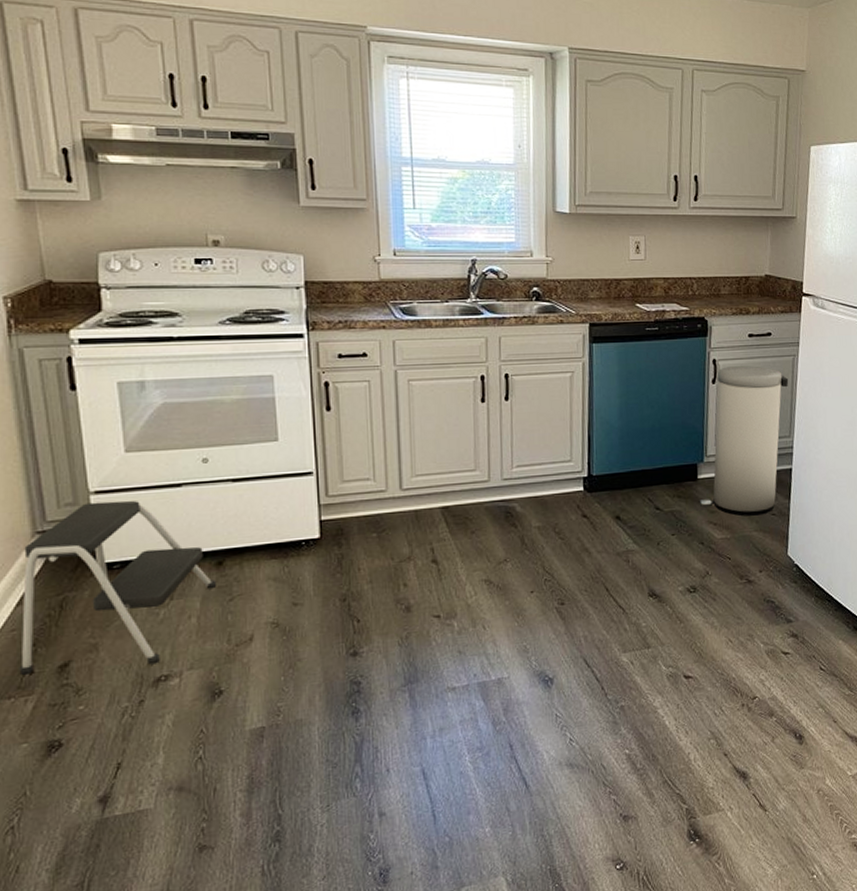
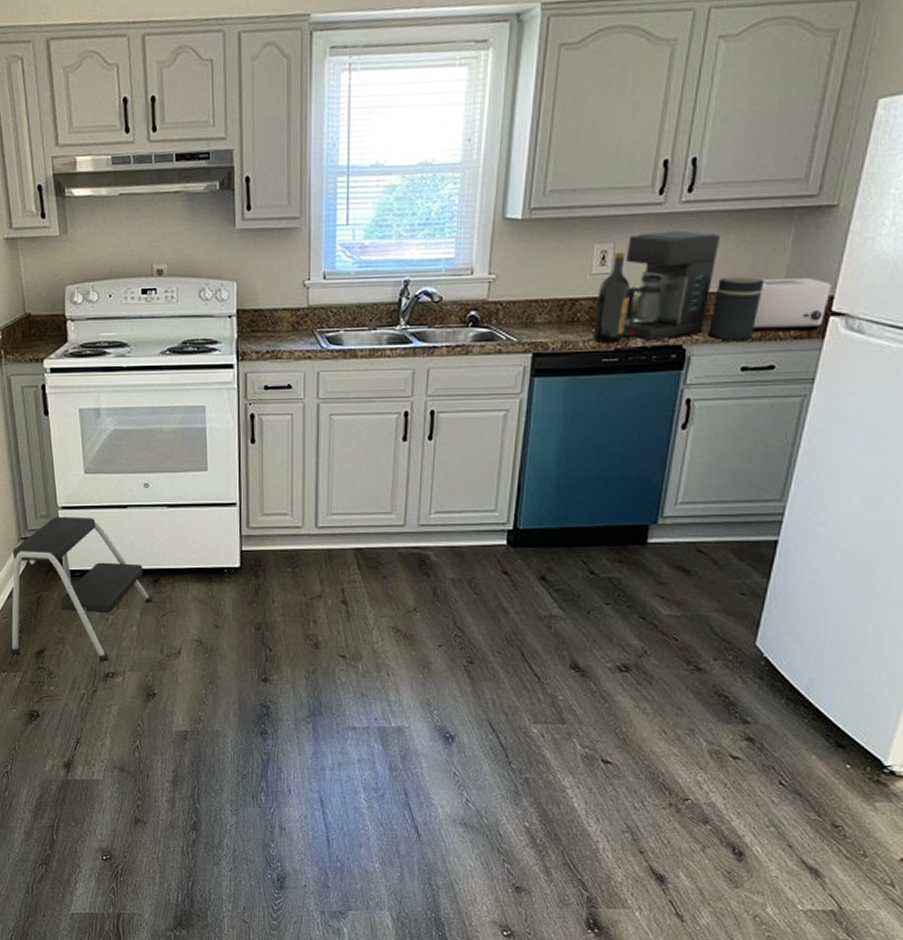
wine bottle: none [635,243,661,316] -> present [592,252,630,345]
coffee maker: none [654,229,721,314] -> present [622,230,720,342]
pedal bin: present [699,366,789,516] -> none [645,408,792,593]
cylinder: none [722,265,756,314] -> present [708,276,764,341]
toaster: none [752,267,800,308] -> present [752,278,831,332]

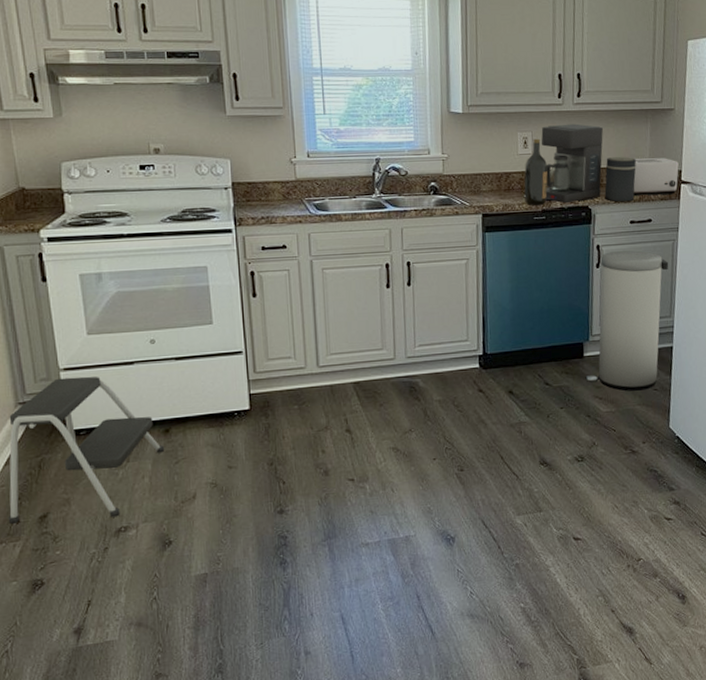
pedal bin: none [645,408,792,593] -> present [585,250,669,391]

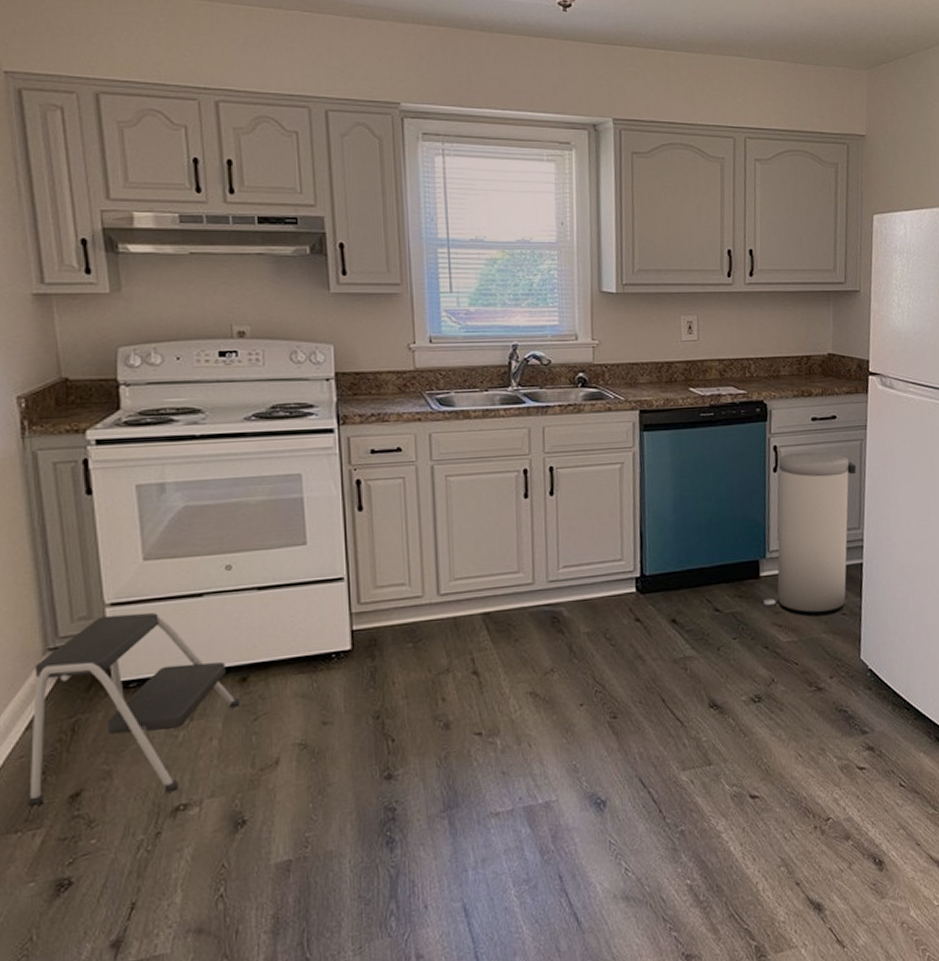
wine bottle: present [524,138,548,207] -> none [688,323,716,401]
coffee maker: present [541,123,603,204] -> none [708,306,780,398]
cylinder: present [604,156,636,202] -> none [782,343,818,396]
toaster: present [633,158,679,196] -> none [814,345,866,389]

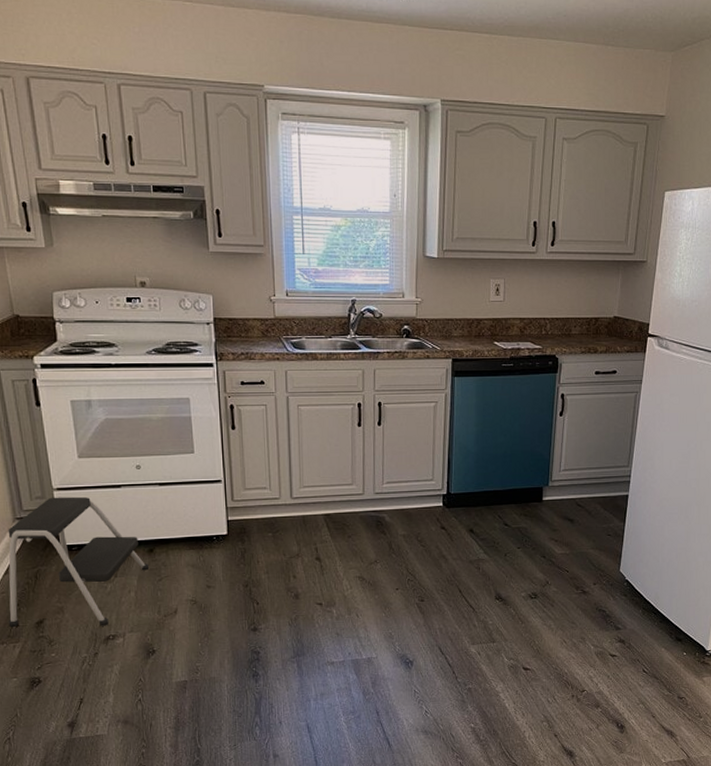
pedal bin: present [762,452,857,617] -> none [543,401,630,535]

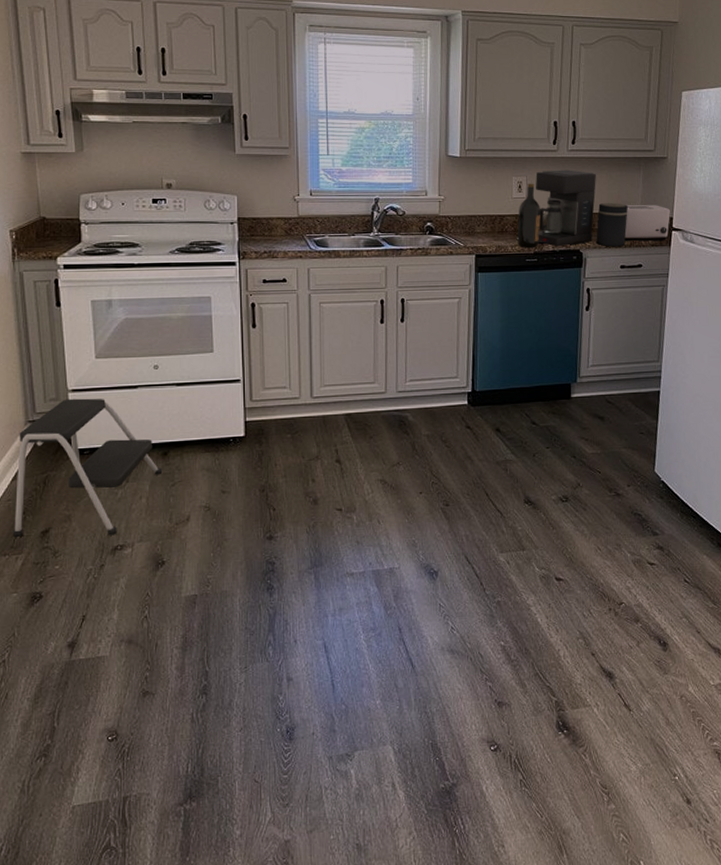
wine bottle: none [494,286,518,353] -> present [517,183,541,249]
coffee maker: none [512,272,574,352] -> present [535,169,596,247]
cylinder: none [572,307,605,353] -> present [596,202,628,247]
toaster: none [600,309,647,348] -> present [624,204,670,241]

